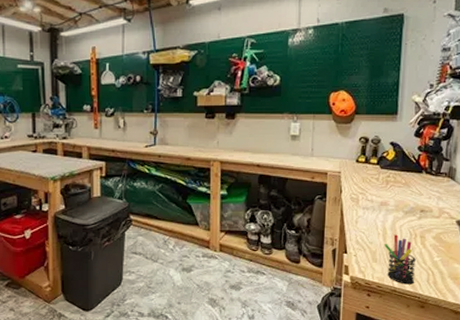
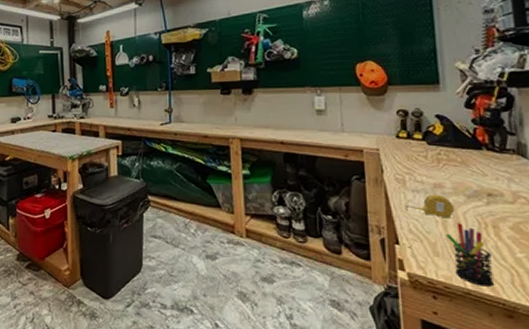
tape measure: none [355,211,394,231] -> present [405,194,455,218]

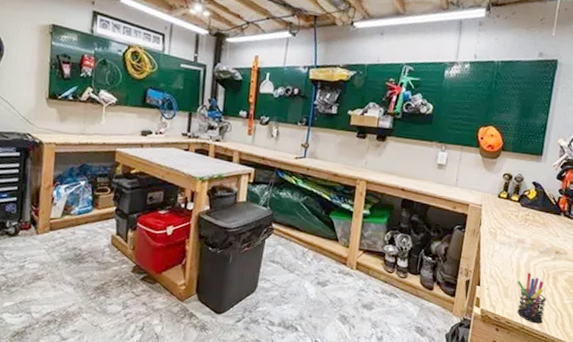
tape measure: present [405,194,455,218] -> none [491,247,529,268]

